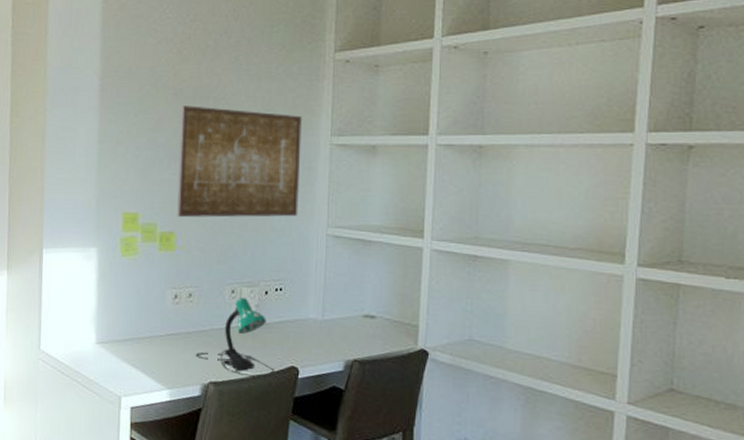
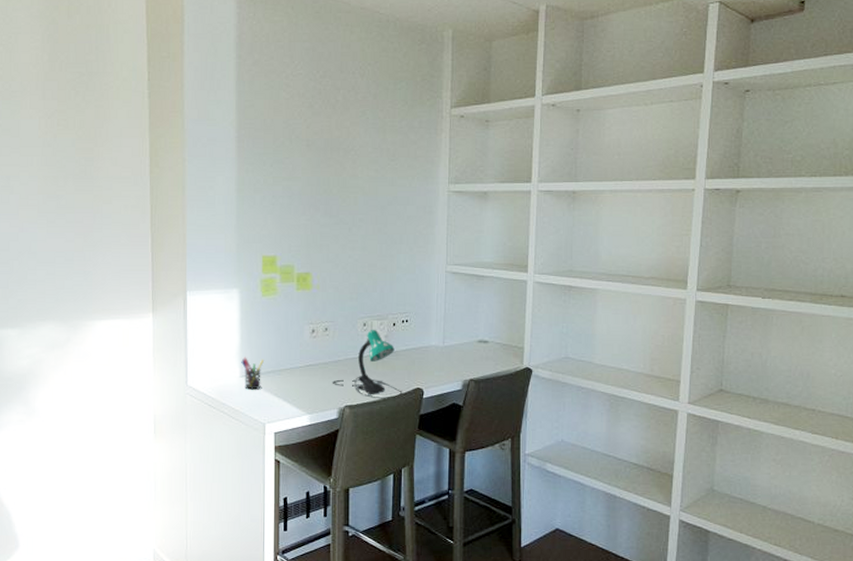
pen holder: none [97,321,121,359] -> present [241,356,264,390]
wall art: present [177,106,302,218] -> none [312,156,423,260]

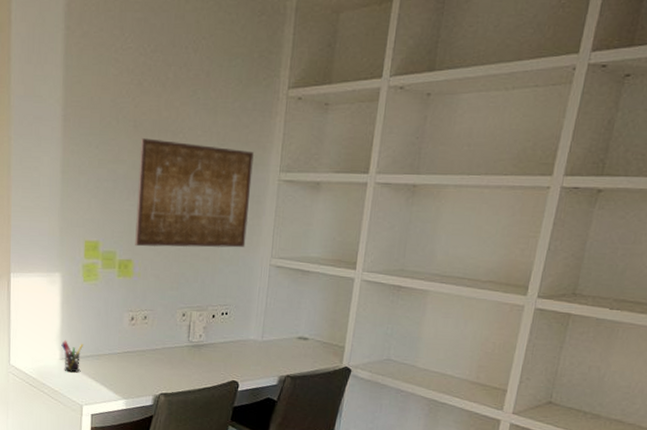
wall art: none [312,156,423,260] -> present [135,138,254,248]
desk lamp: present [332,329,403,399] -> none [148,319,218,390]

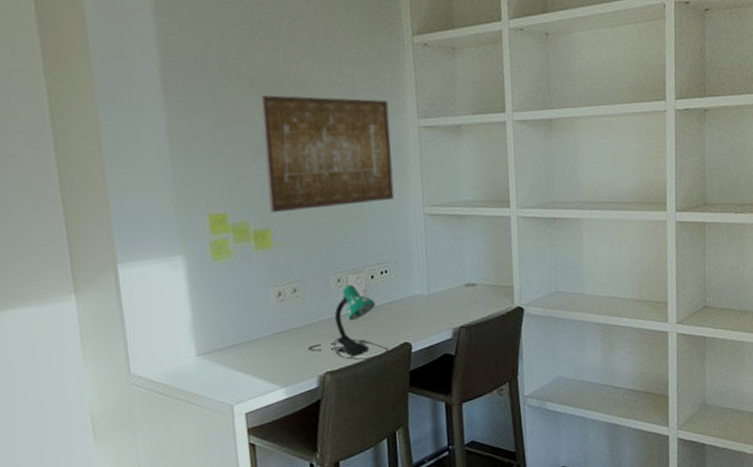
pen holder: present [61,339,83,373] -> none [195,331,224,370]
desk lamp: none [148,319,218,390] -> present [307,284,389,360]

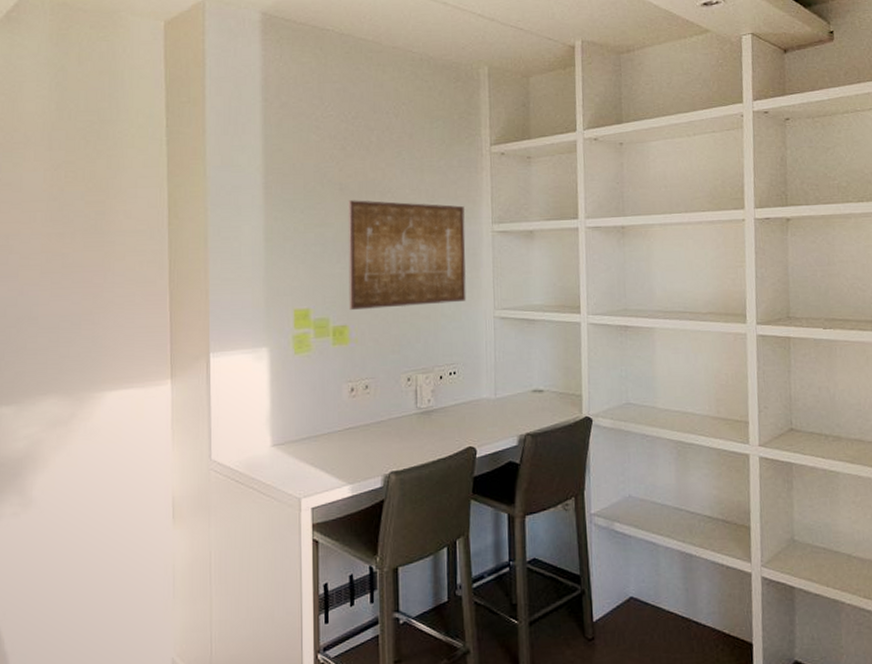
desk lamp: present [307,284,389,360] -> none [374,384,454,462]

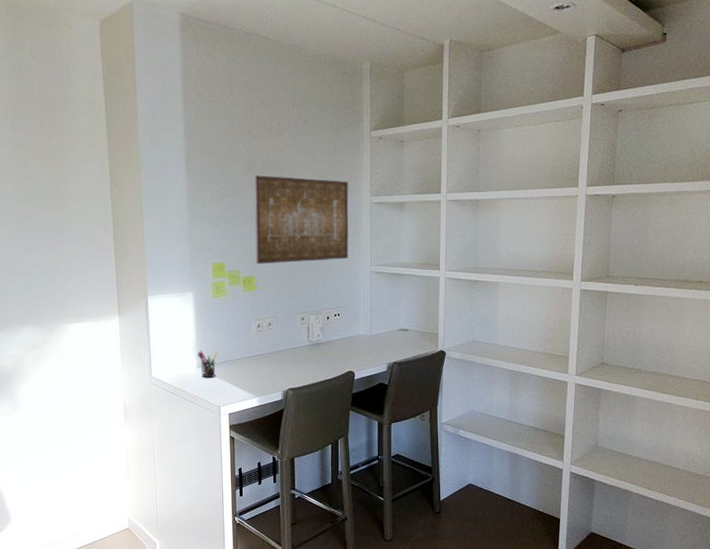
pen holder: none [272,422,298,461] -> present [197,350,217,378]

